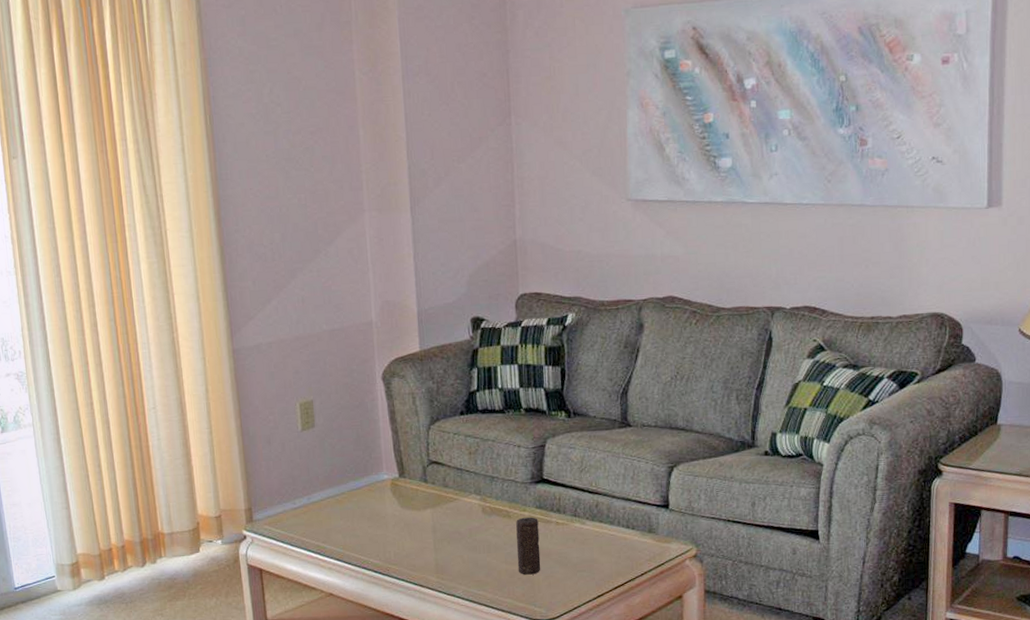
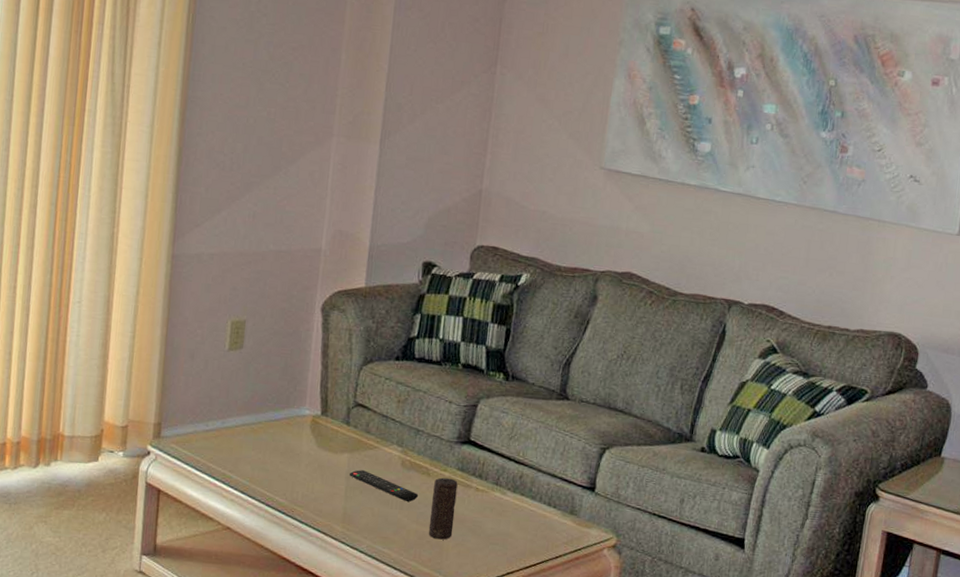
remote control: none [435,522,504,545] -> present [350,470,419,502]

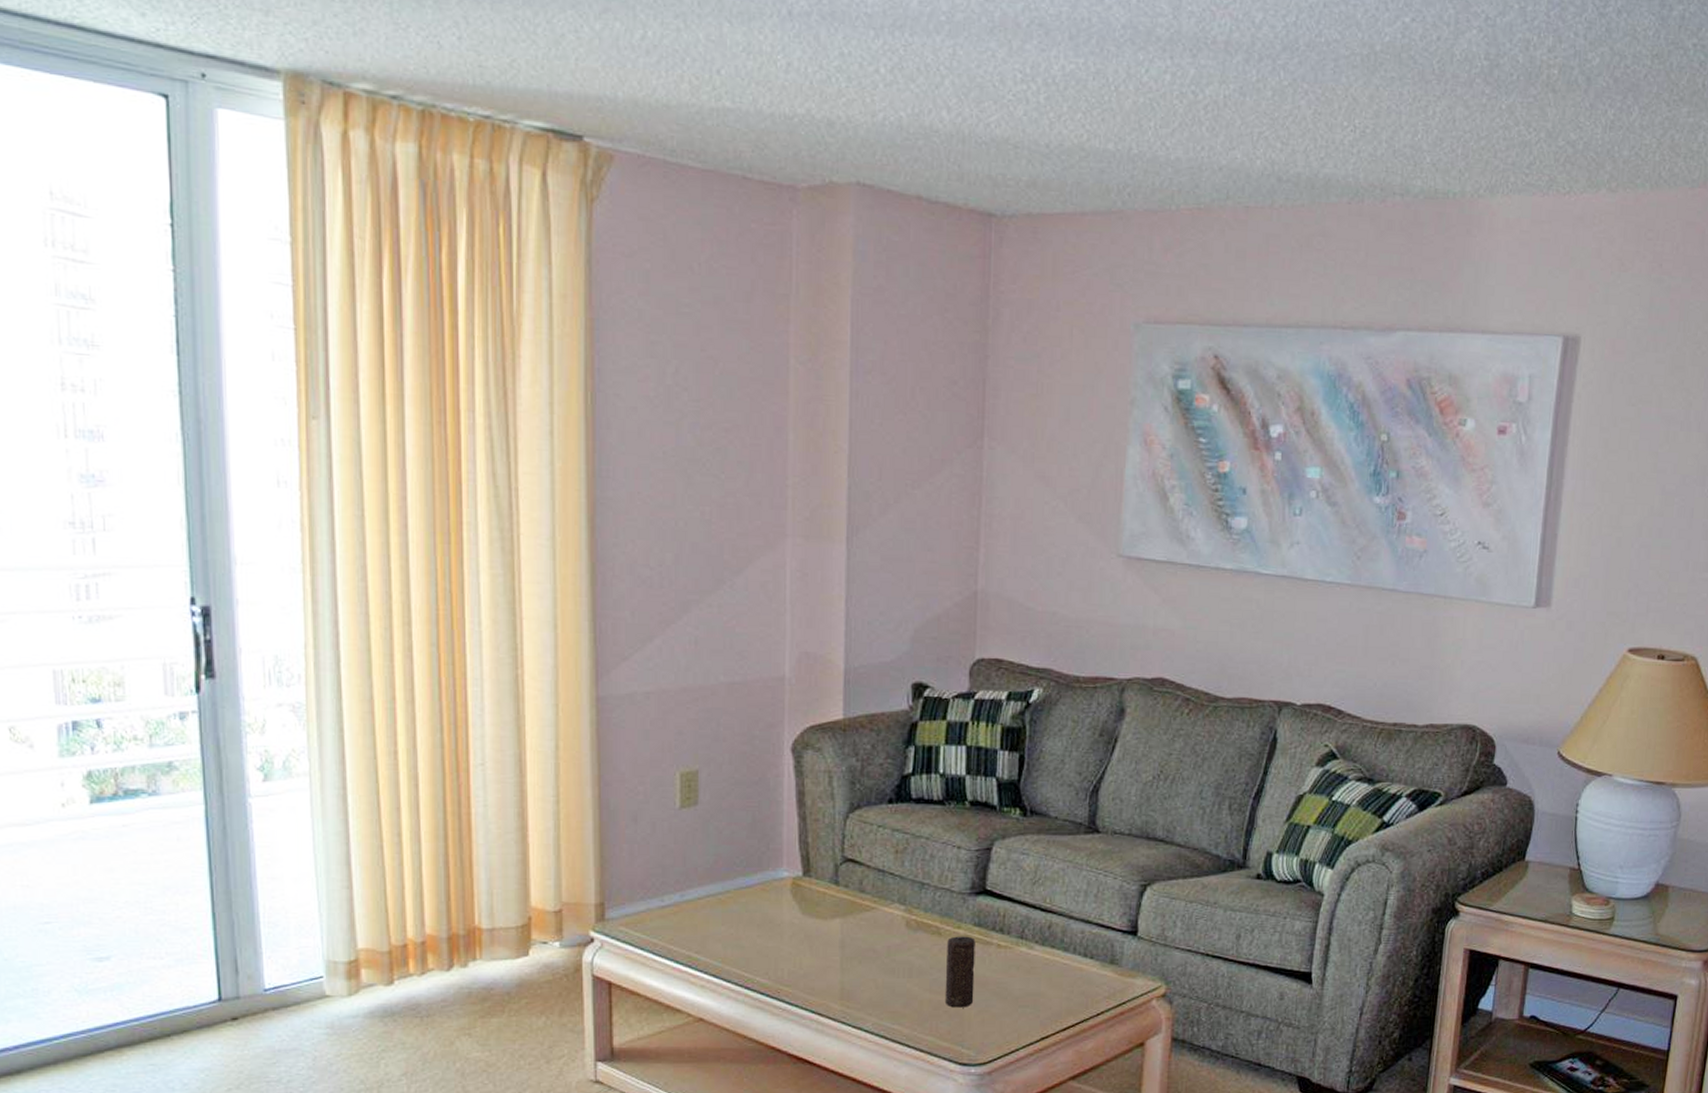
remote control: present [350,470,419,502] -> none [844,936,930,967]

